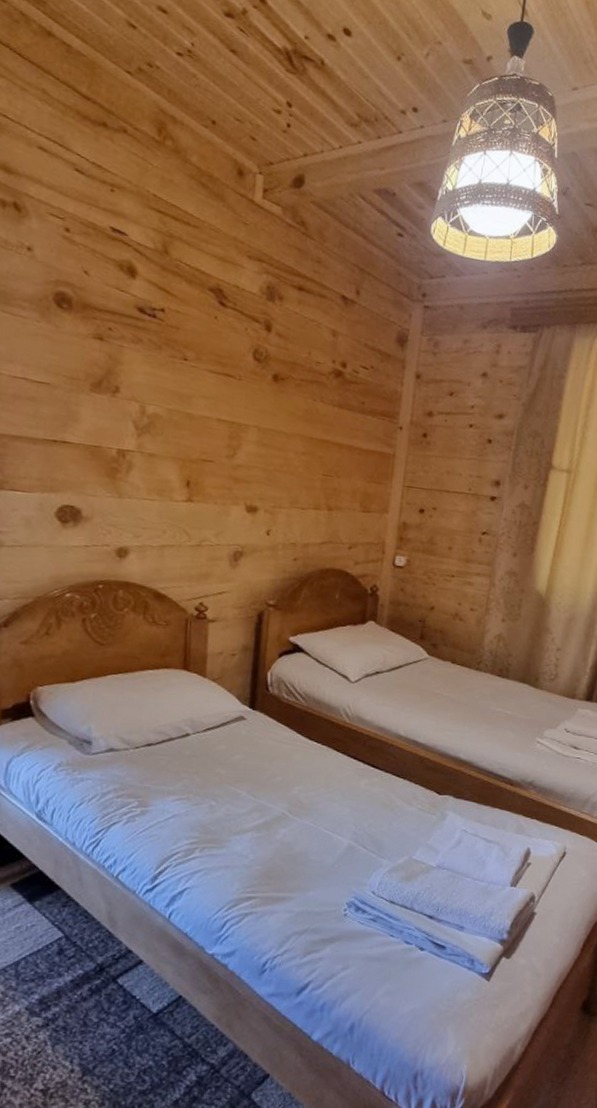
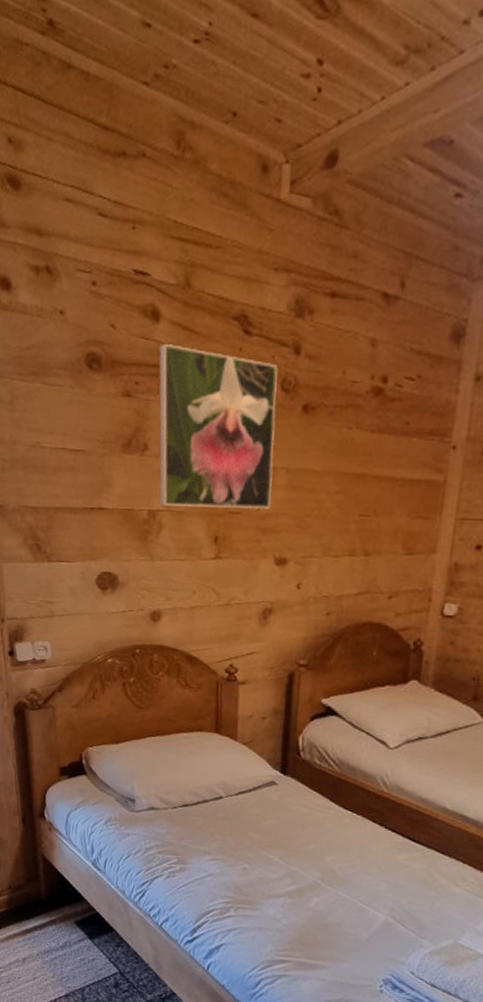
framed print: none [130,298,251,461] -> present [158,343,278,509]

